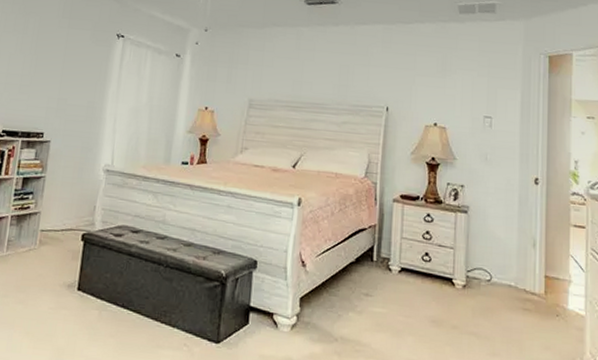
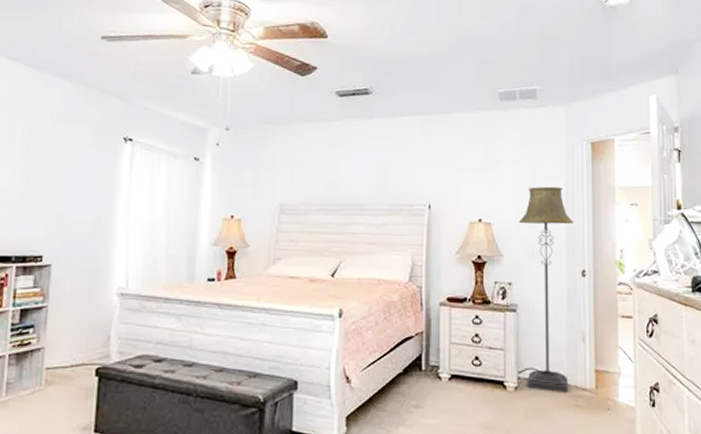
floor lamp: none [473,95,529,295] -> present [518,186,574,392]

